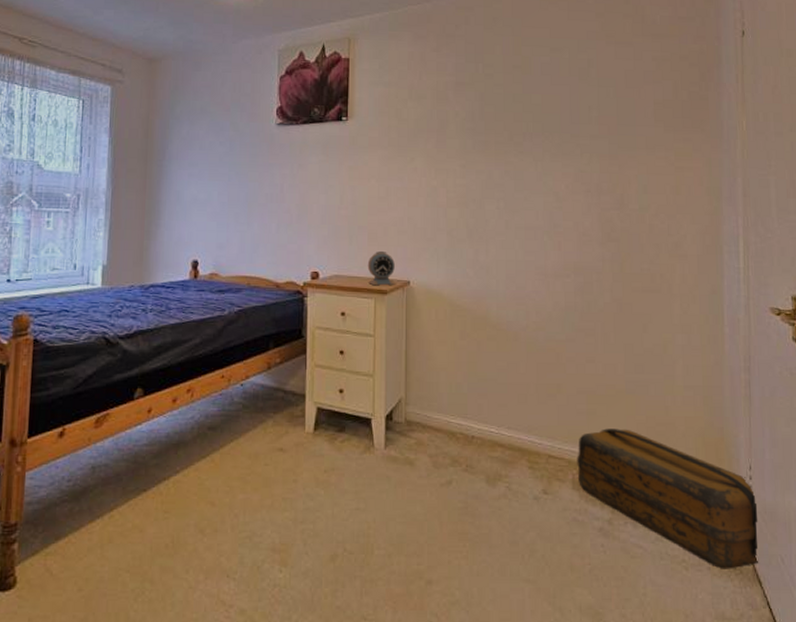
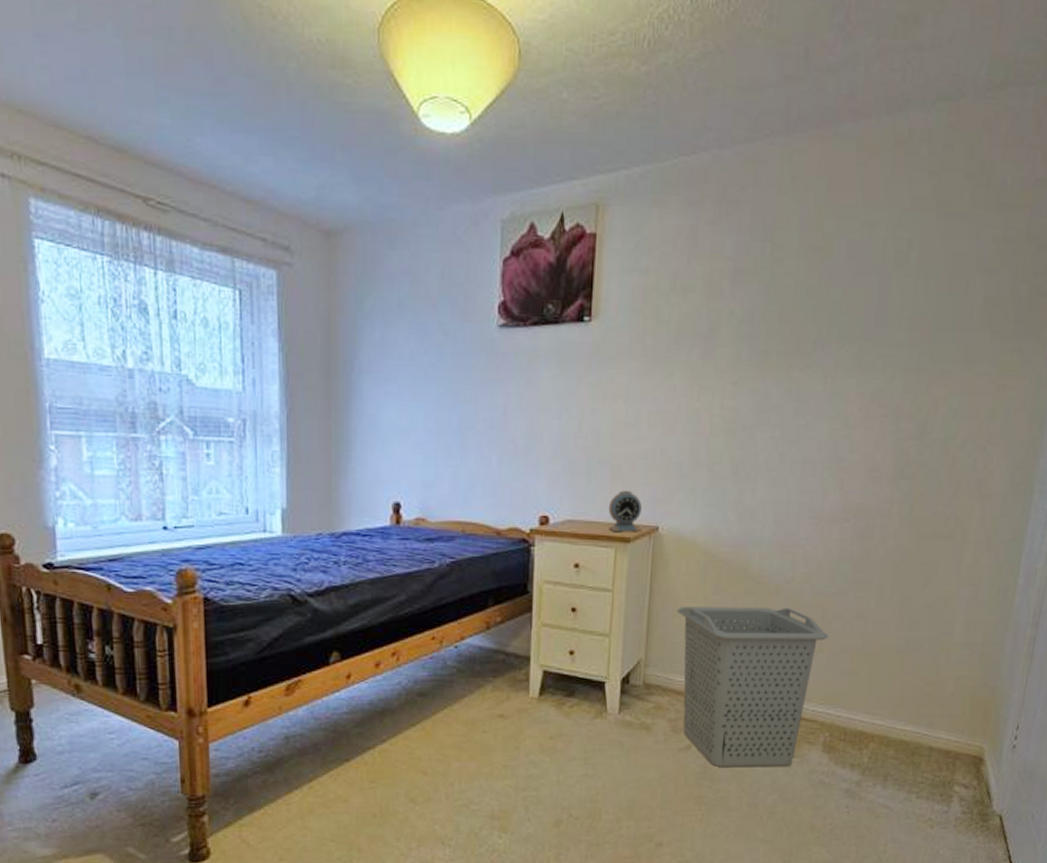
laundry basket: none [431,350,565,504] -> present [677,607,829,768]
suitcase: present [577,428,759,569] -> none [830,689,1018,826]

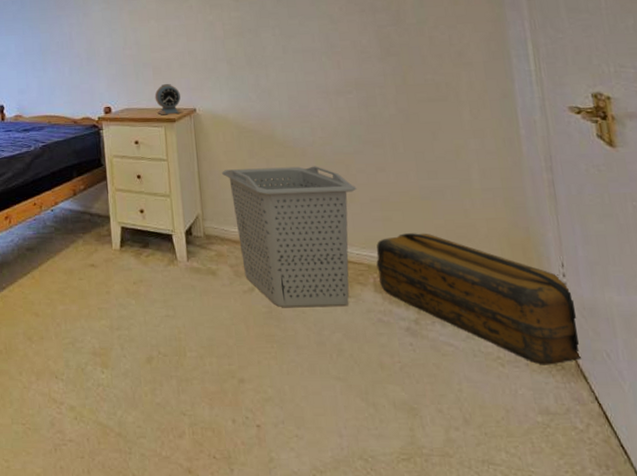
suitcase: none [830,689,1018,826] -> present [376,233,582,365]

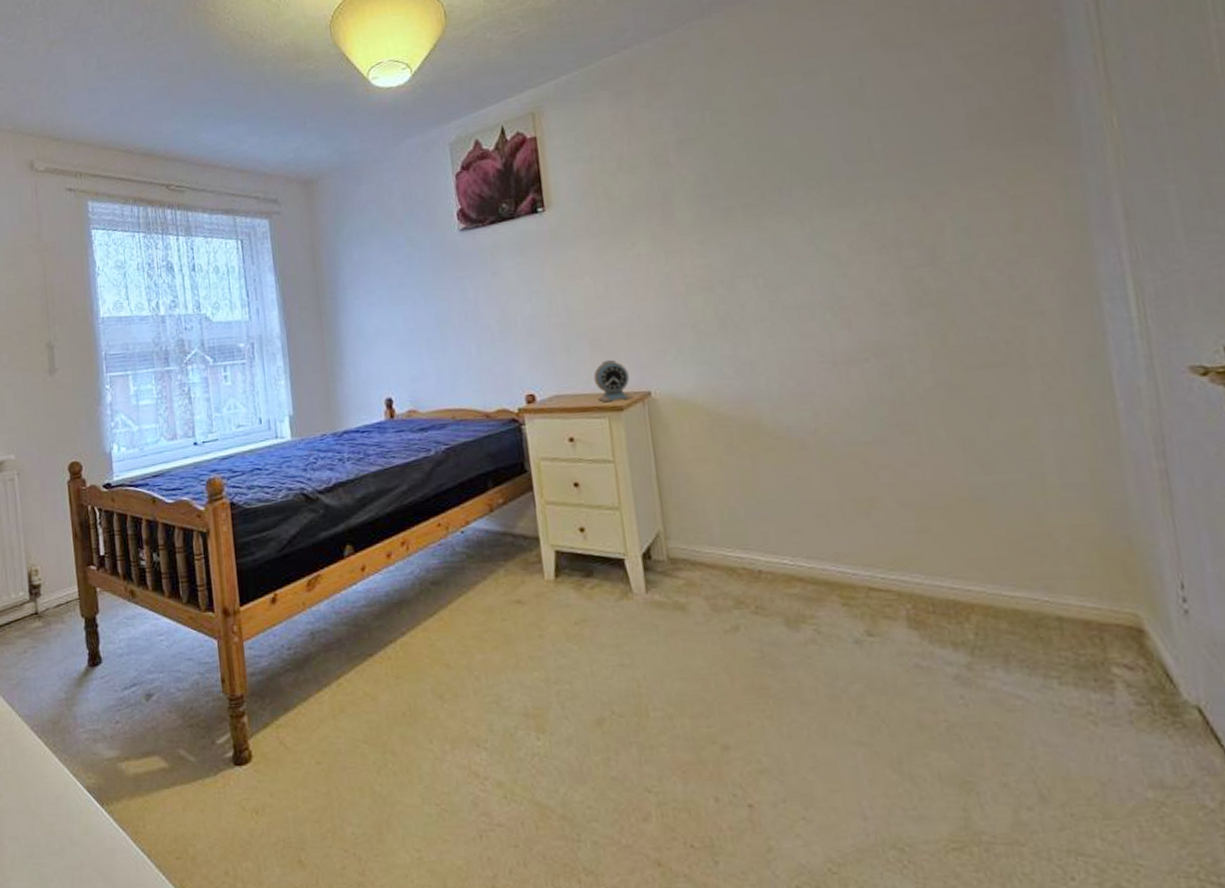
laundry basket: present [222,166,357,308] -> none [690,462,880,652]
suitcase: present [376,233,582,365] -> none [909,547,1213,723]

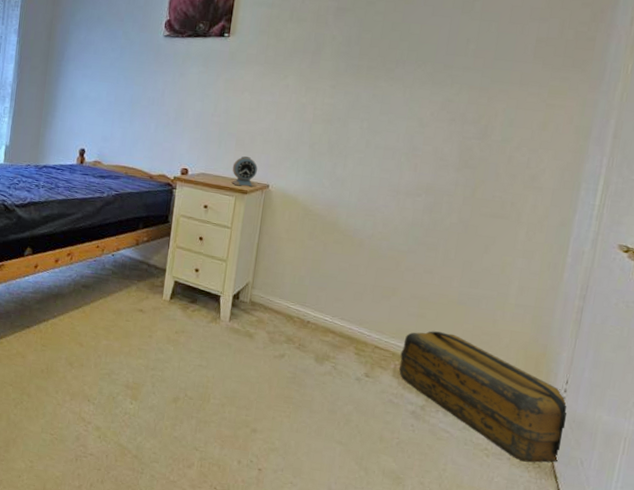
suitcase: none [909,547,1213,723] -> present [399,331,567,463]

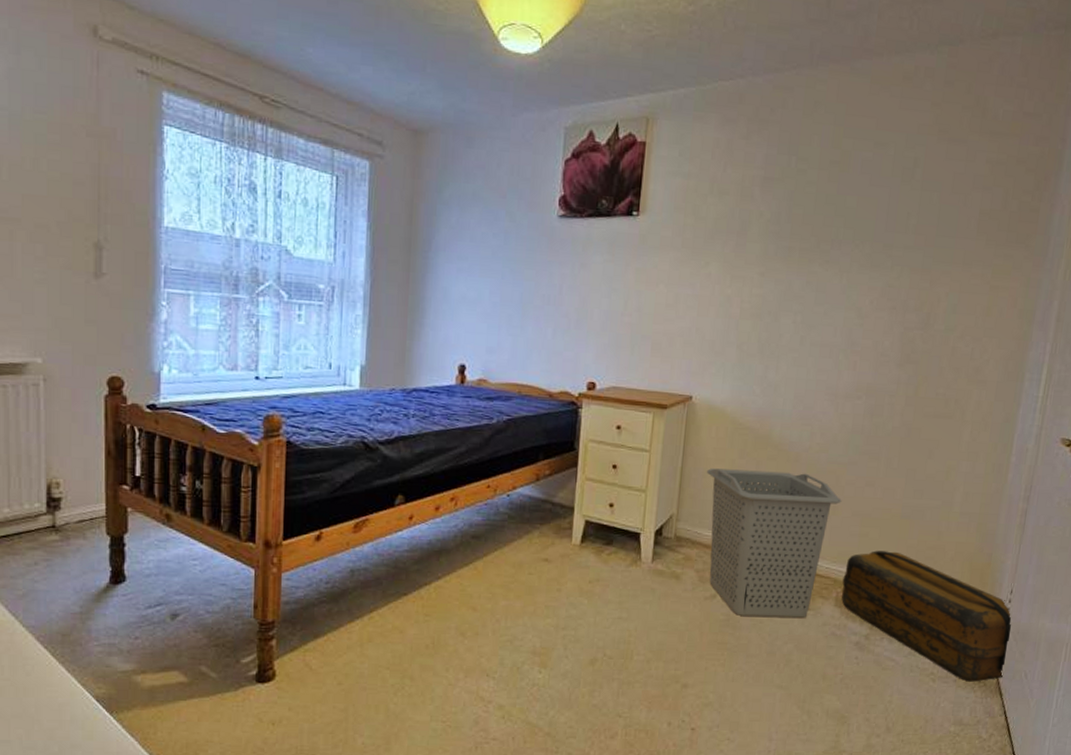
alarm clock: present [231,155,258,187] -> none [648,362,678,400]
laundry basket: none [279,246,401,384] -> present [707,468,842,618]

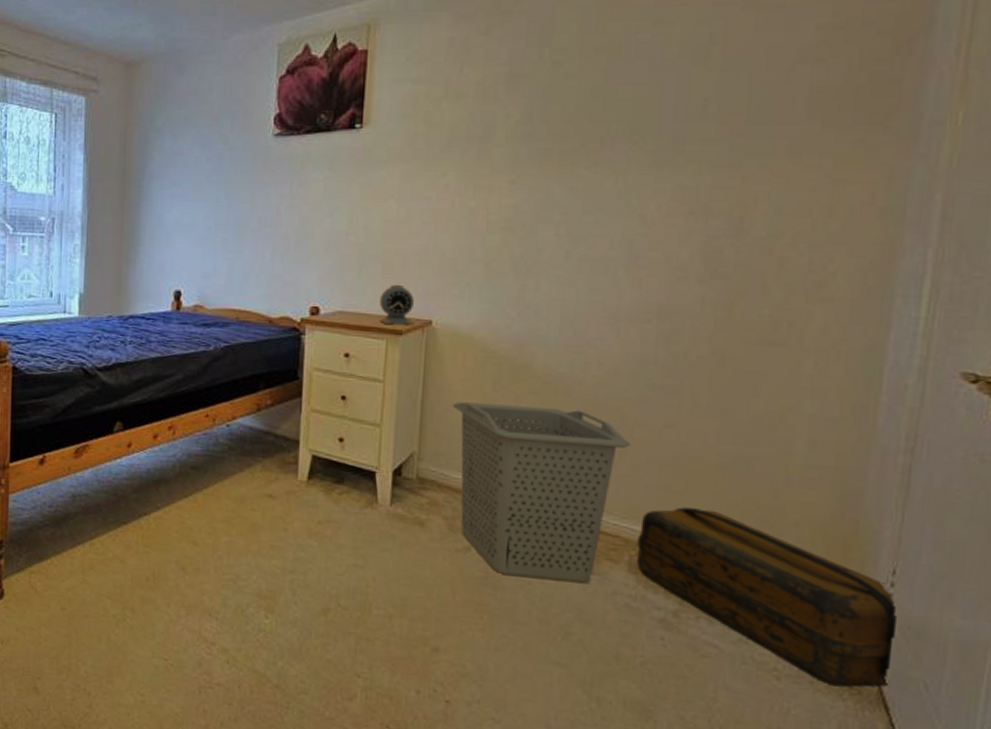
alarm clock: none [648,362,678,400] -> present [379,284,414,326]

